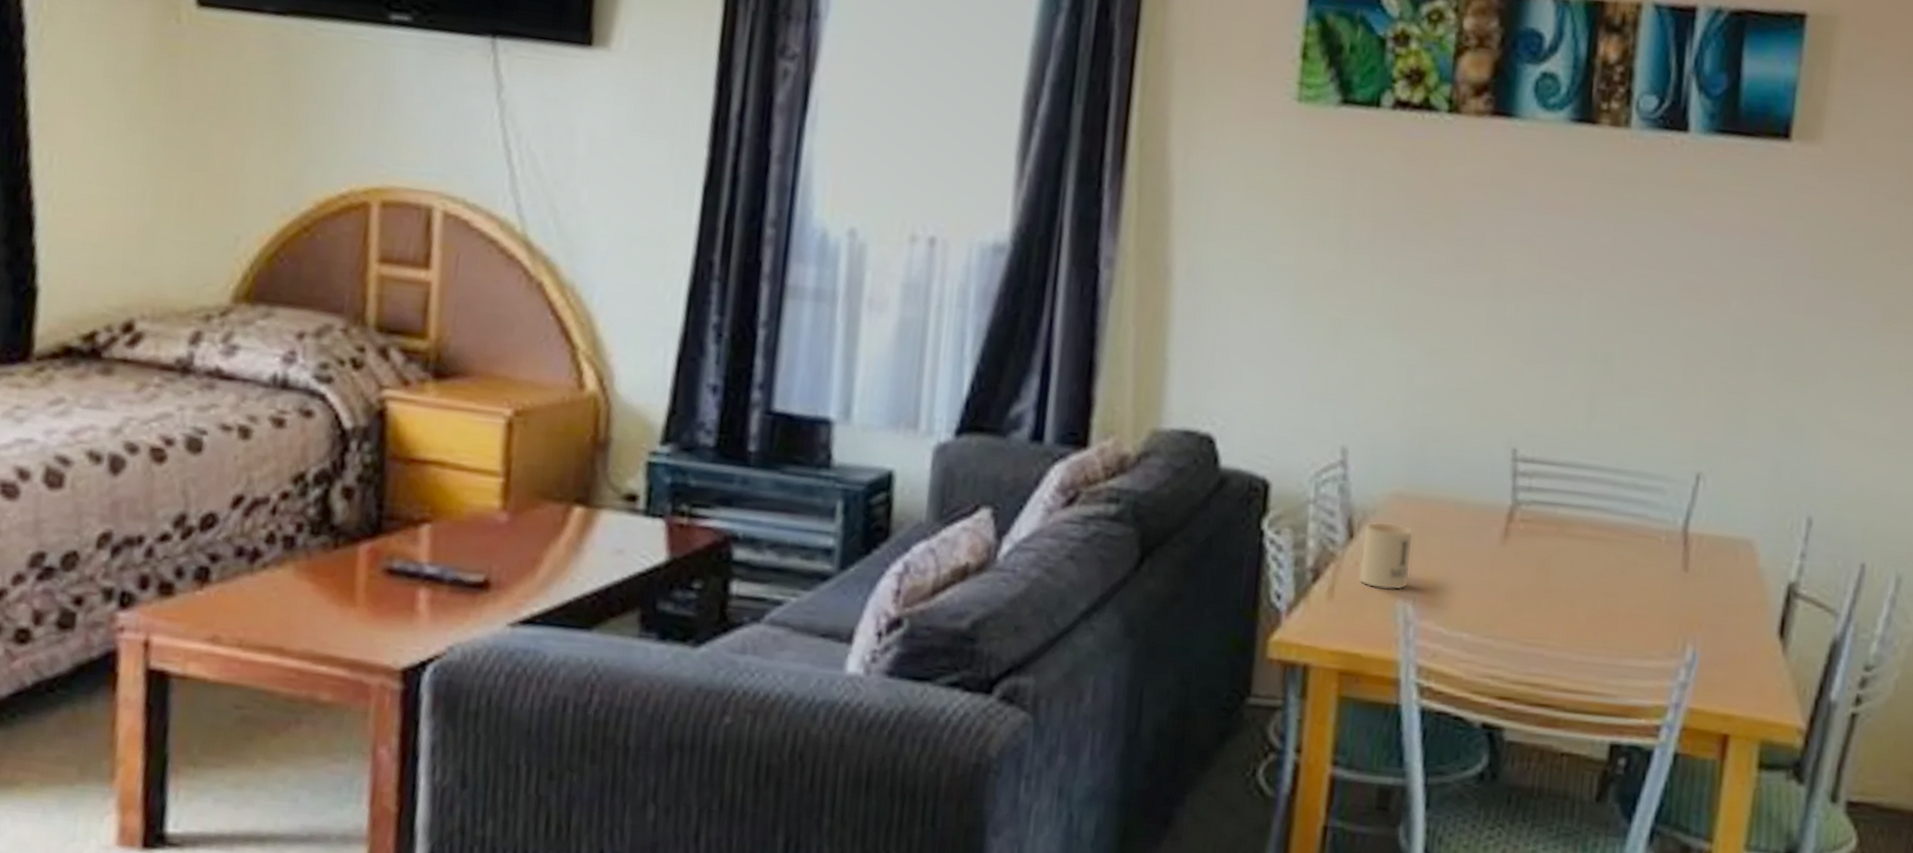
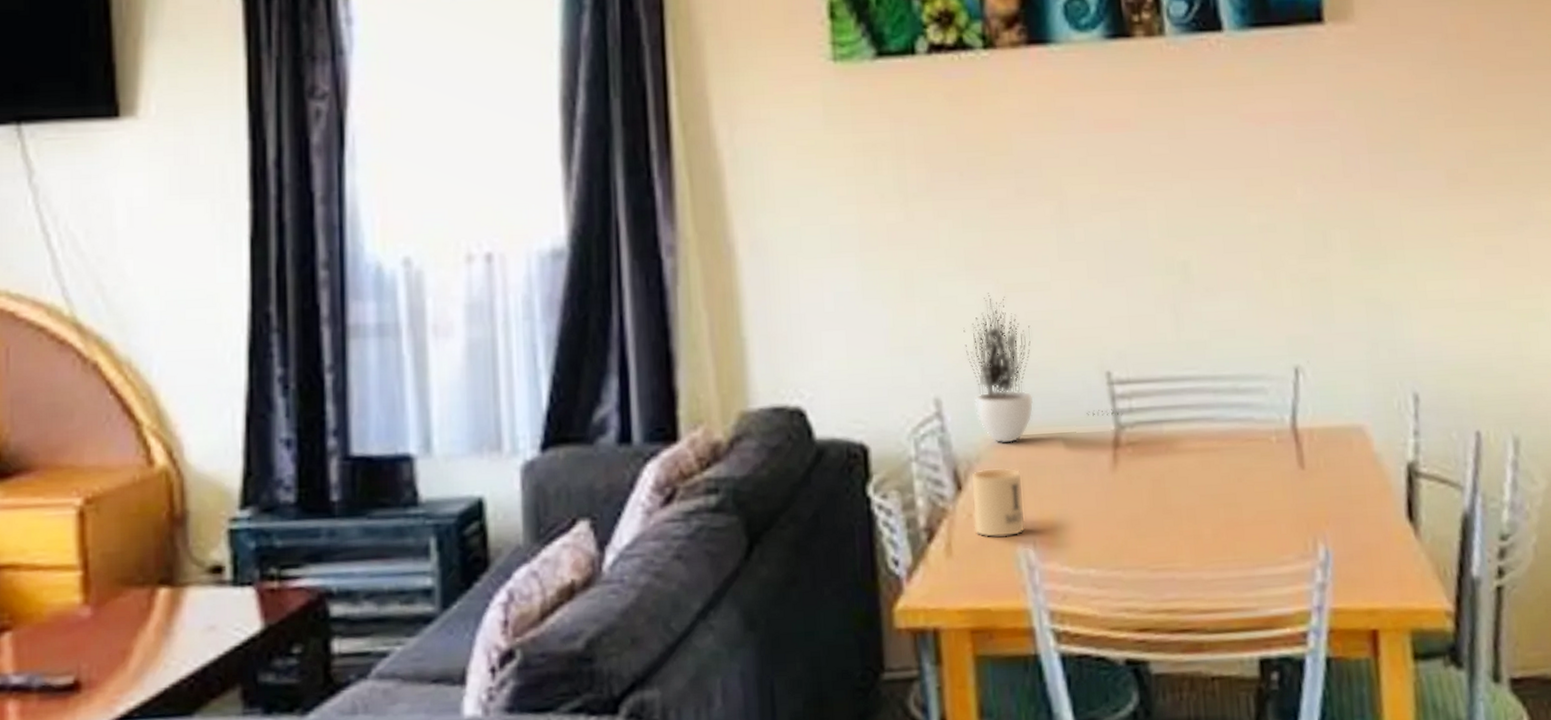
potted plant: none [1379,353,1522,502] -> present [963,293,1123,444]

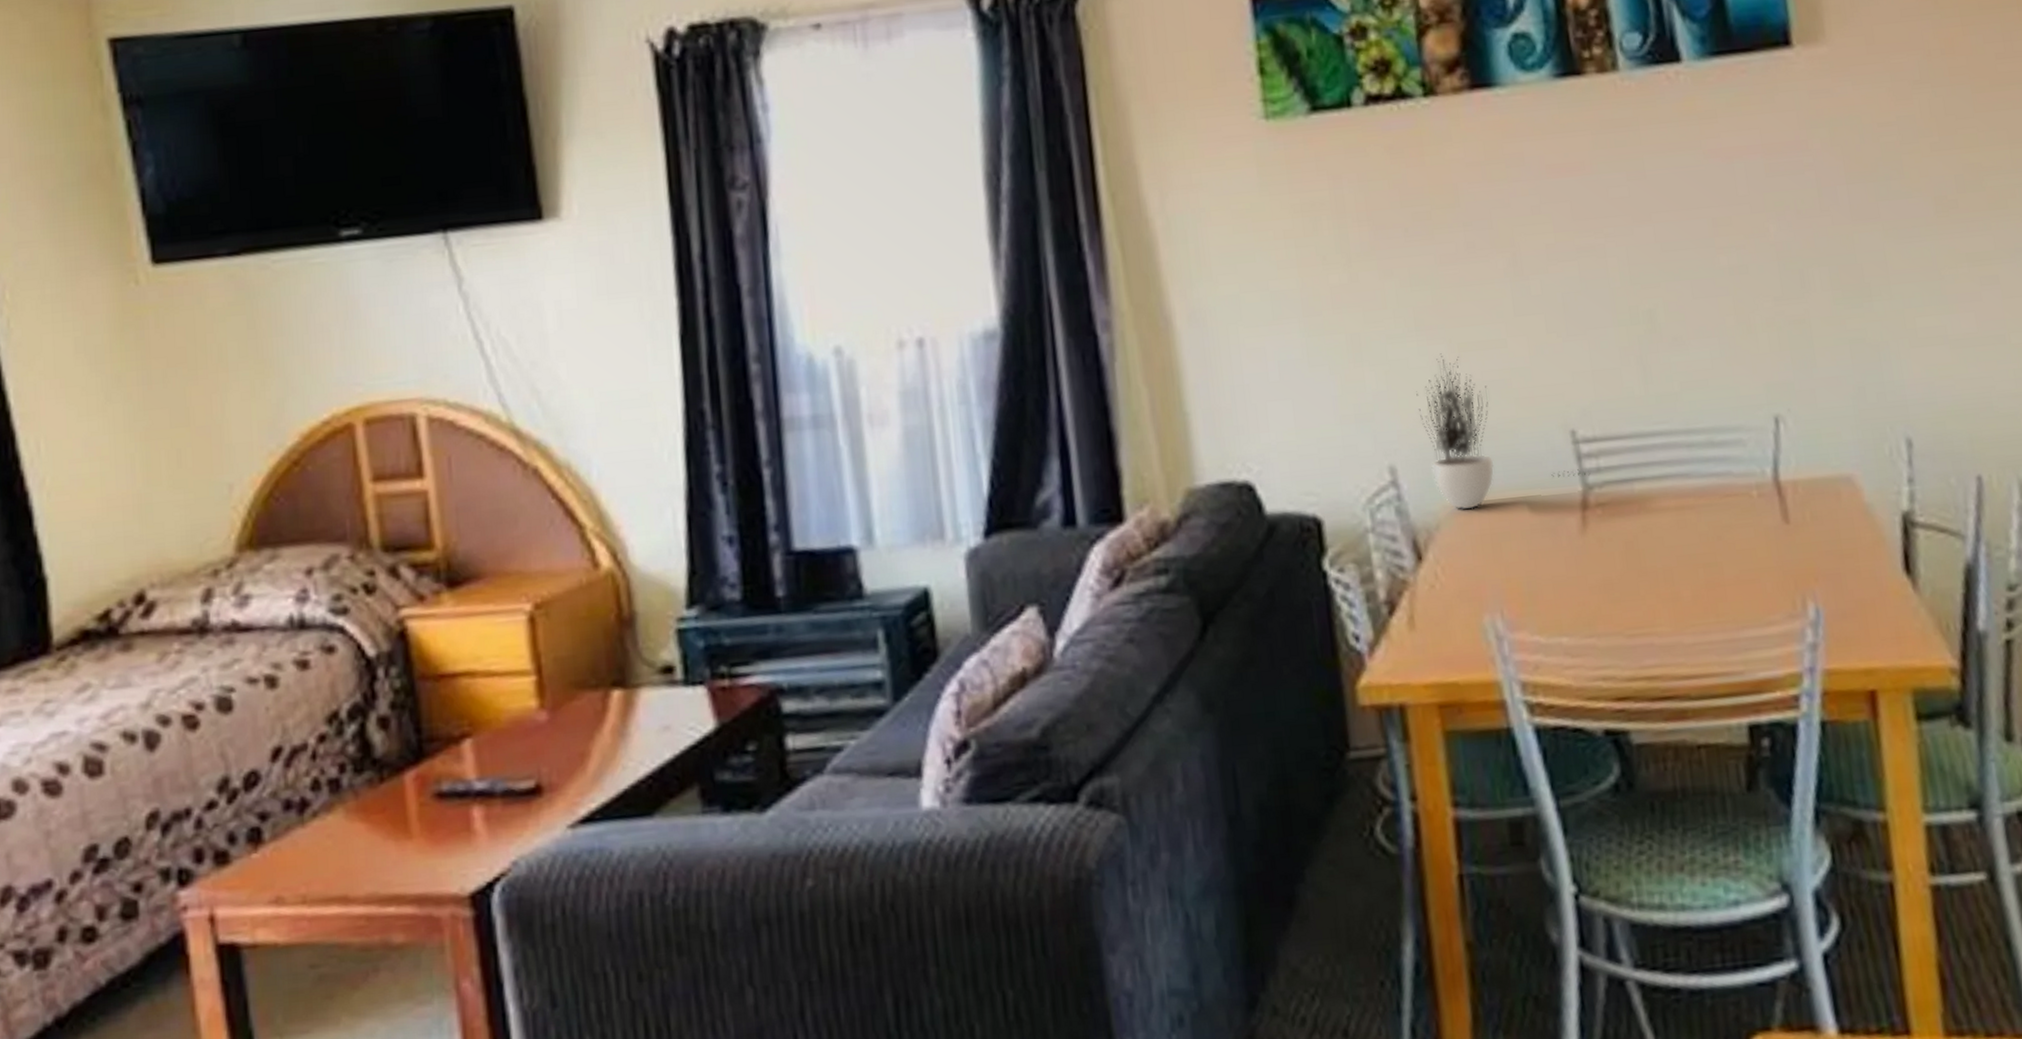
mug: present [970,467,1025,538] -> none [1430,535,1491,609]

